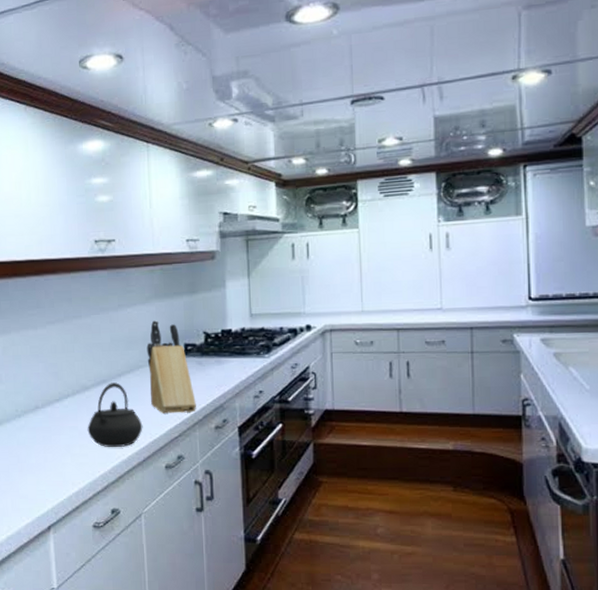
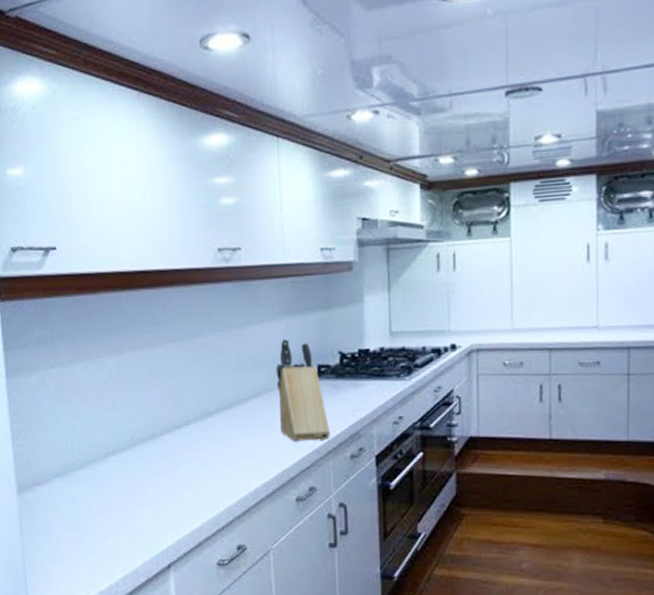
kettle: present [87,382,143,448] -> none [210,407,272,479]

